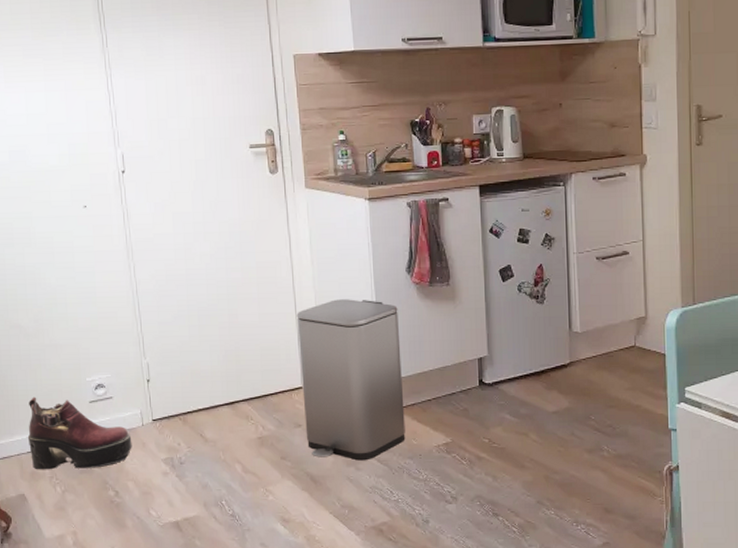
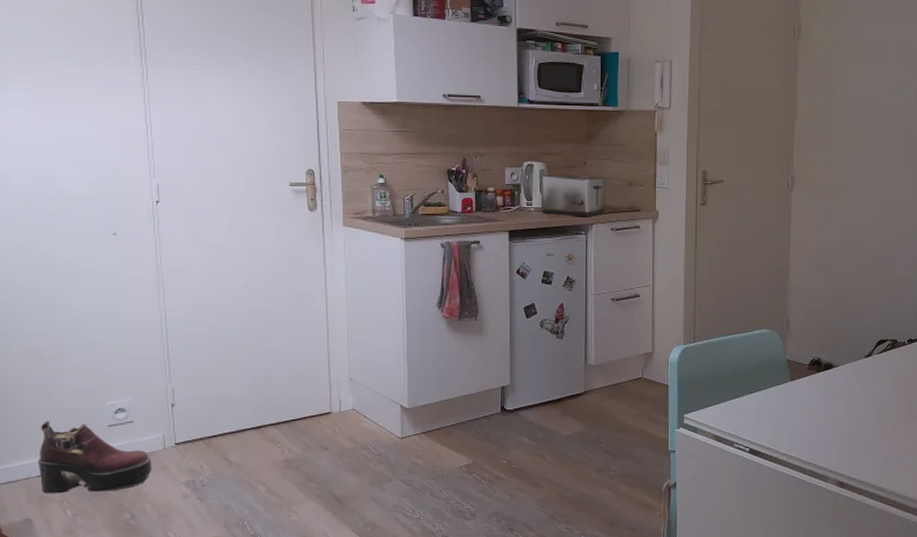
pedal bin: present [296,299,406,461] -> none [329,330,430,482]
toaster: none [512,118,585,167] -> present [541,174,605,217]

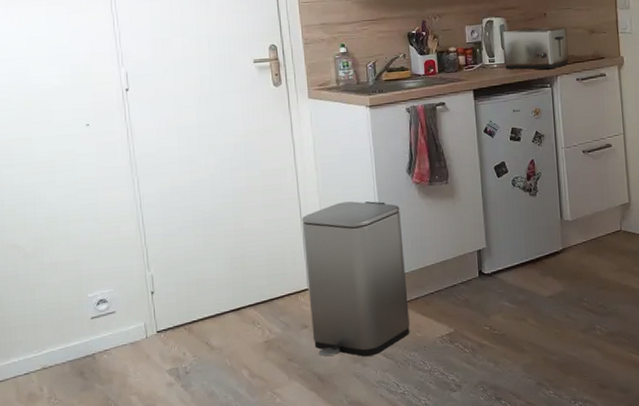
boot: present [37,420,152,493] -> none [24,316,136,391]
pedal bin: none [329,330,430,482] -> present [301,201,410,357]

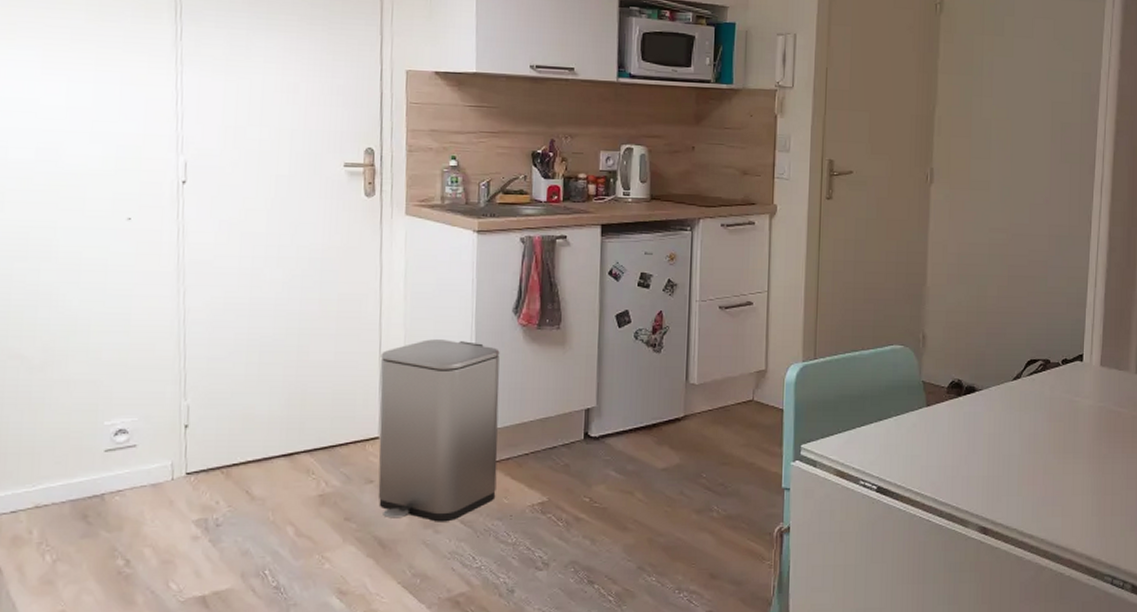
toaster: present [501,26,569,70] -> none [640,160,716,211]

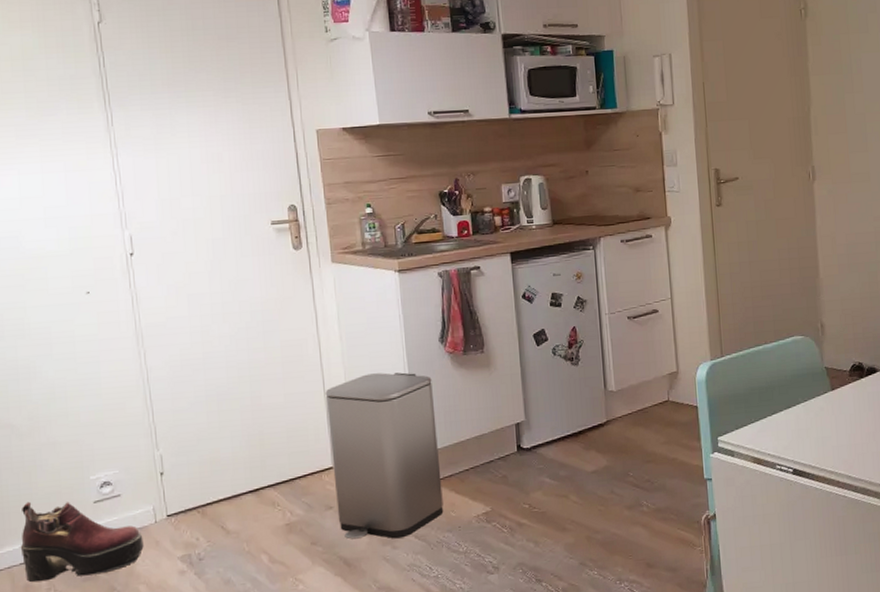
boot: none [13,443,156,533] -> present [20,501,144,582]

